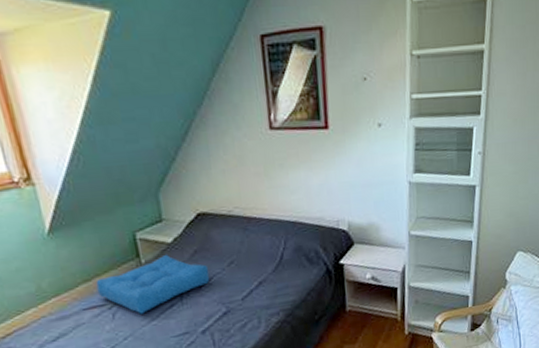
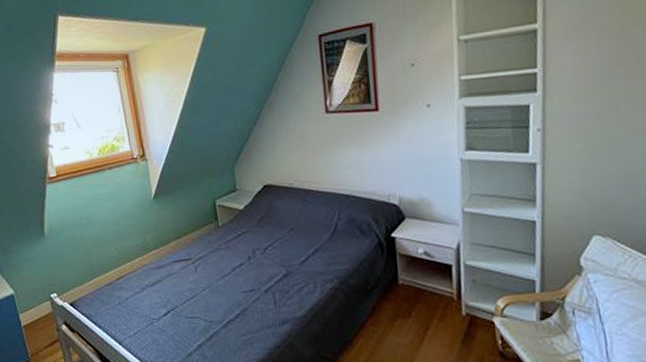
seat cushion: present [96,254,210,314] -> none [184,219,273,270]

